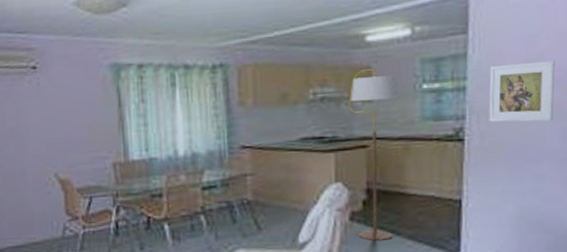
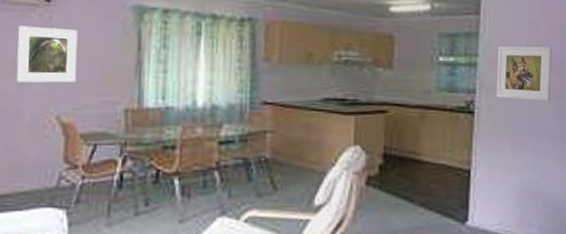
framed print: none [12,92,68,146] -> present [16,26,78,83]
floor lamp: present [348,68,399,240] -> none [371,37,417,206]

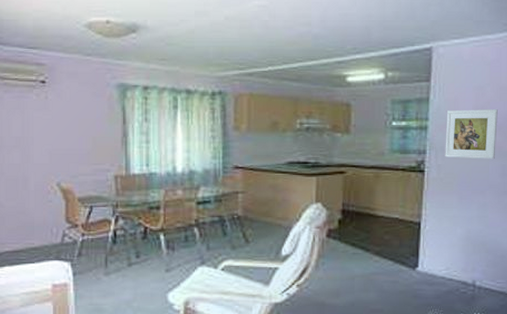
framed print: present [16,26,78,83] -> none [19,105,72,154]

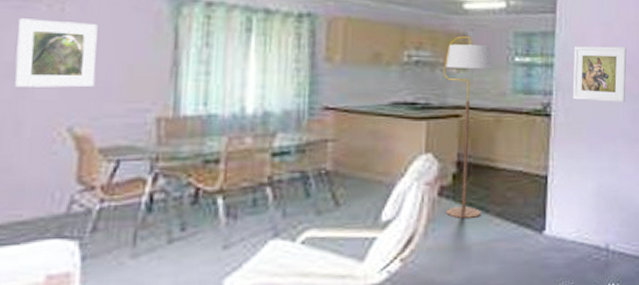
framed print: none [19,105,72,154] -> present [15,18,98,88]
floor lamp: none [330,105,372,255] -> present [443,35,493,218]

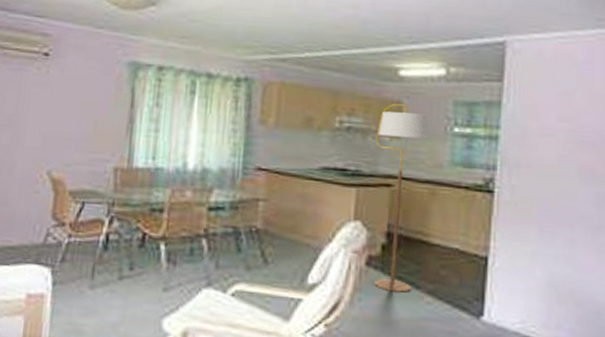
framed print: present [15,18,98,88] -> none [12,79,73,138]
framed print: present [572,46,627,103] -> none [521,118,590,184]

